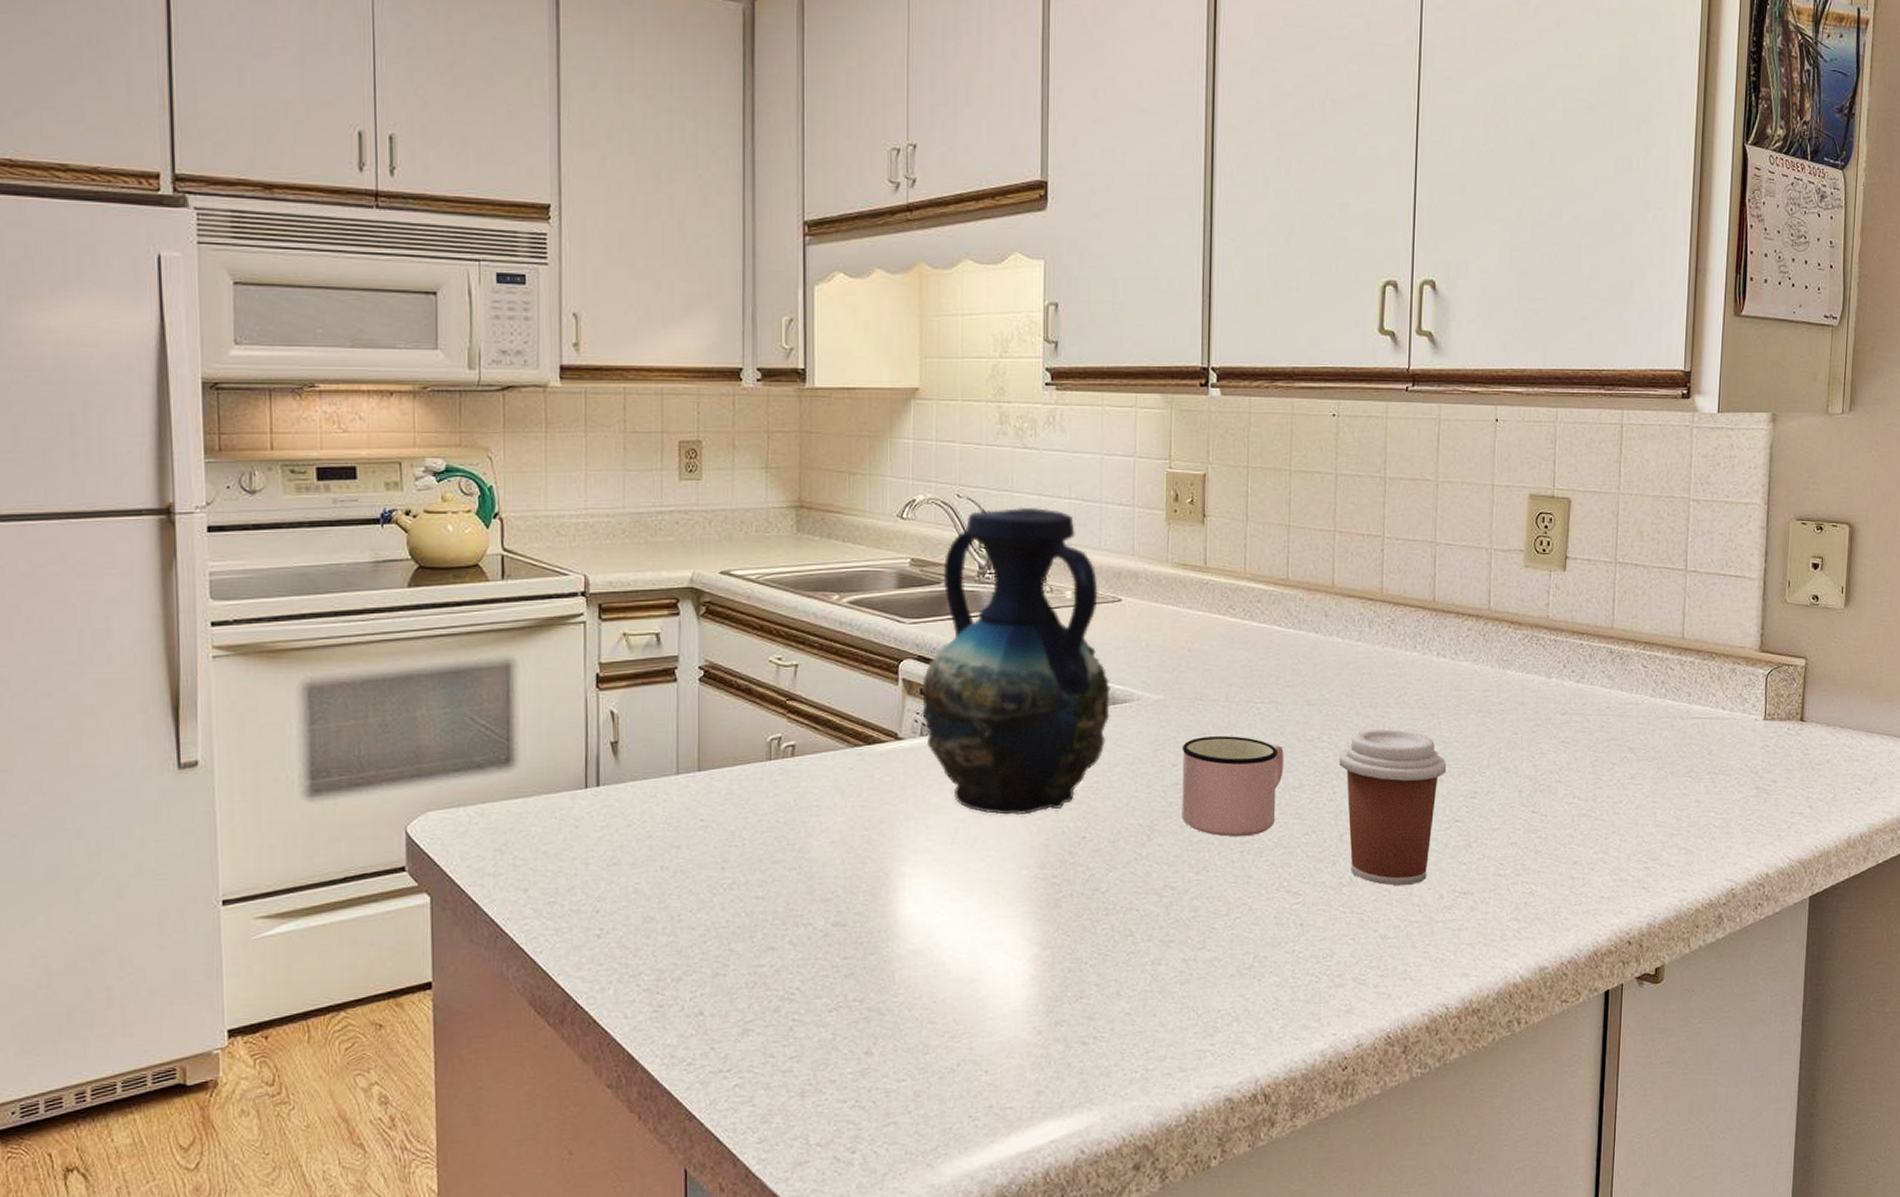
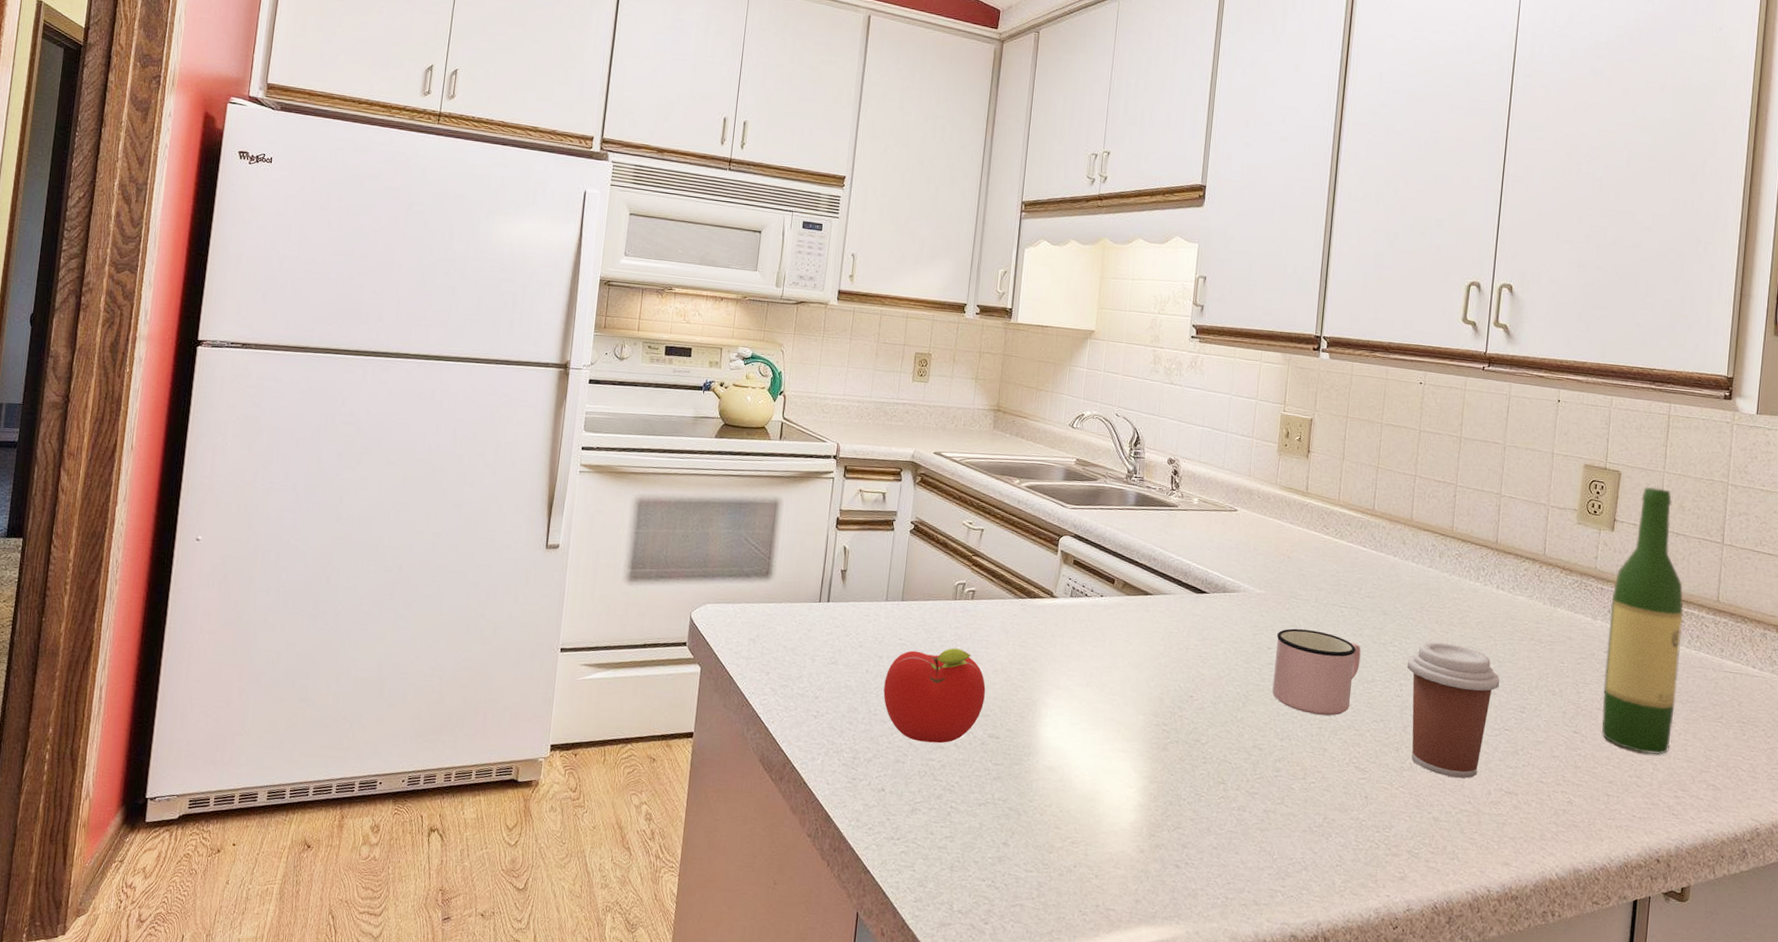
fruit: none [687,821,822,946] -> present [883,648,986,743]
vase: present [921,507,1110,816] -> none [1073,428,1223,671]
wine bottle: none [1562,512,1647,824] -> present [1601,486,1684,755]

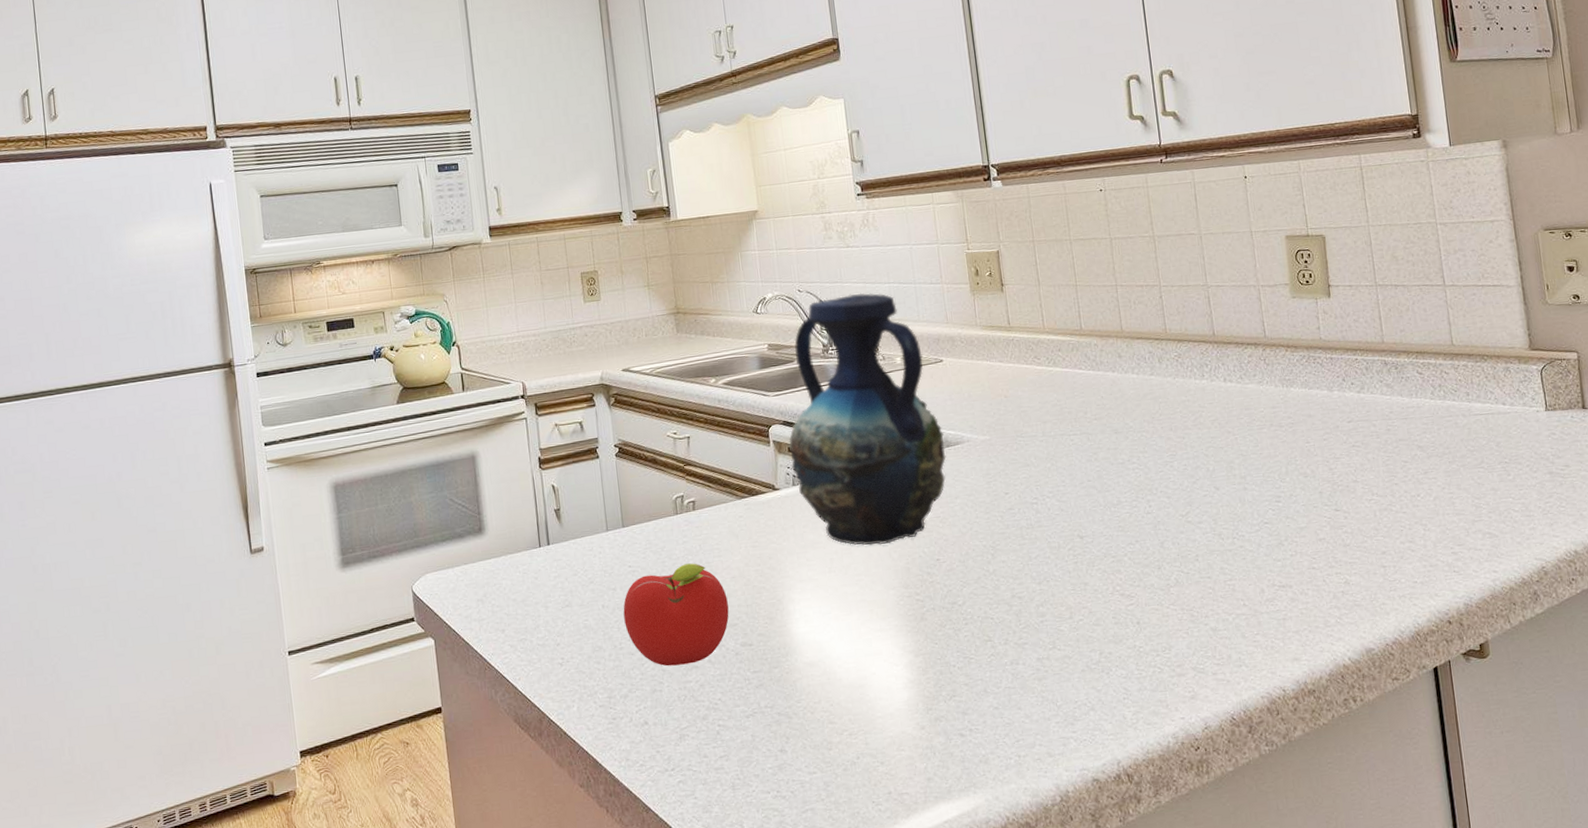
vase: none [1073,428,1223,671] -> present [788,293,946,545]
mug: present [1272,628,1361,716] -> none [1011,464,1102,551]
coffee cup: present [1407,641,1500,779] -> none [1150,447,1249,584]
wine bottle: present [1601,486,1684,755] -> none [1343,243,1436,516]

